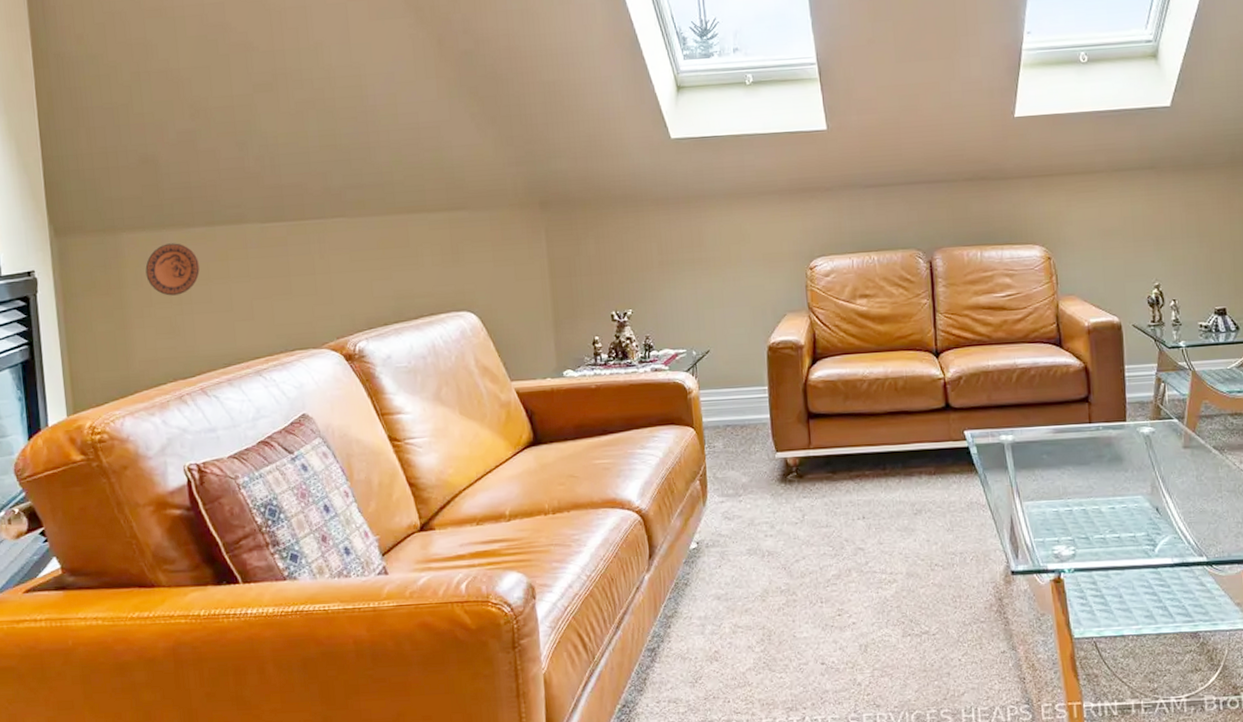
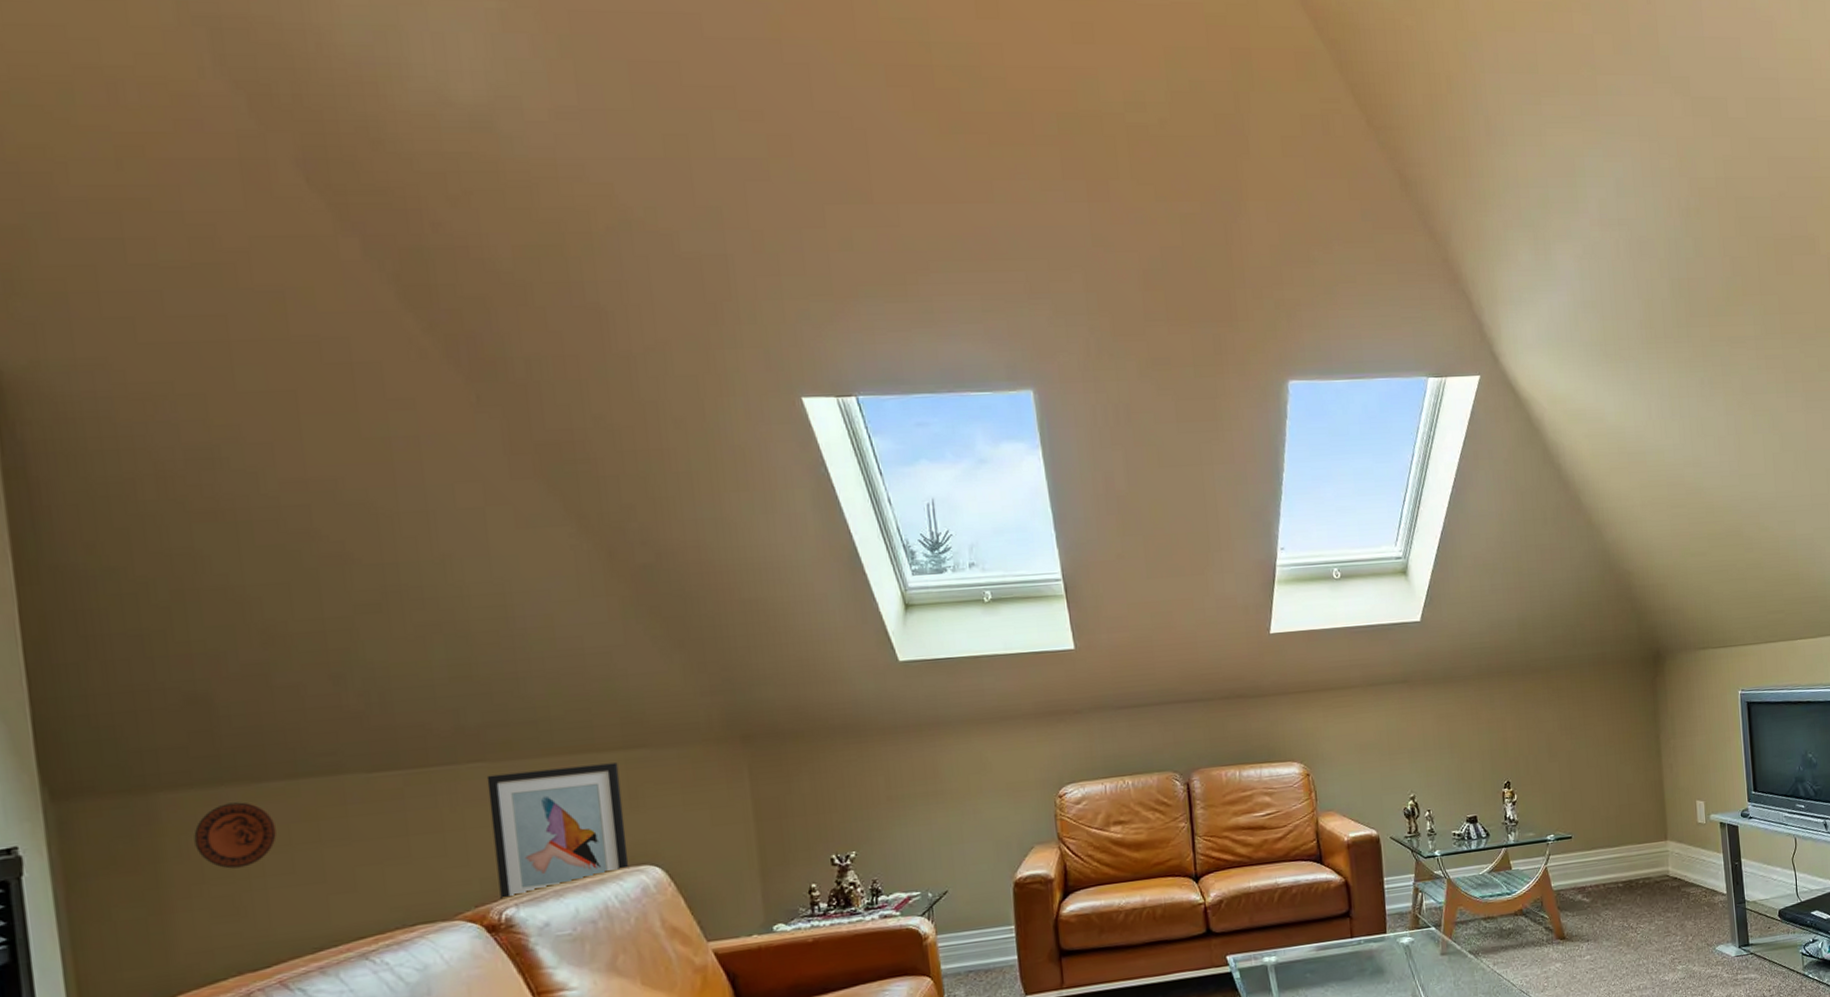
wall art: none [346,222,452,333] -> present [486,762,630,899]

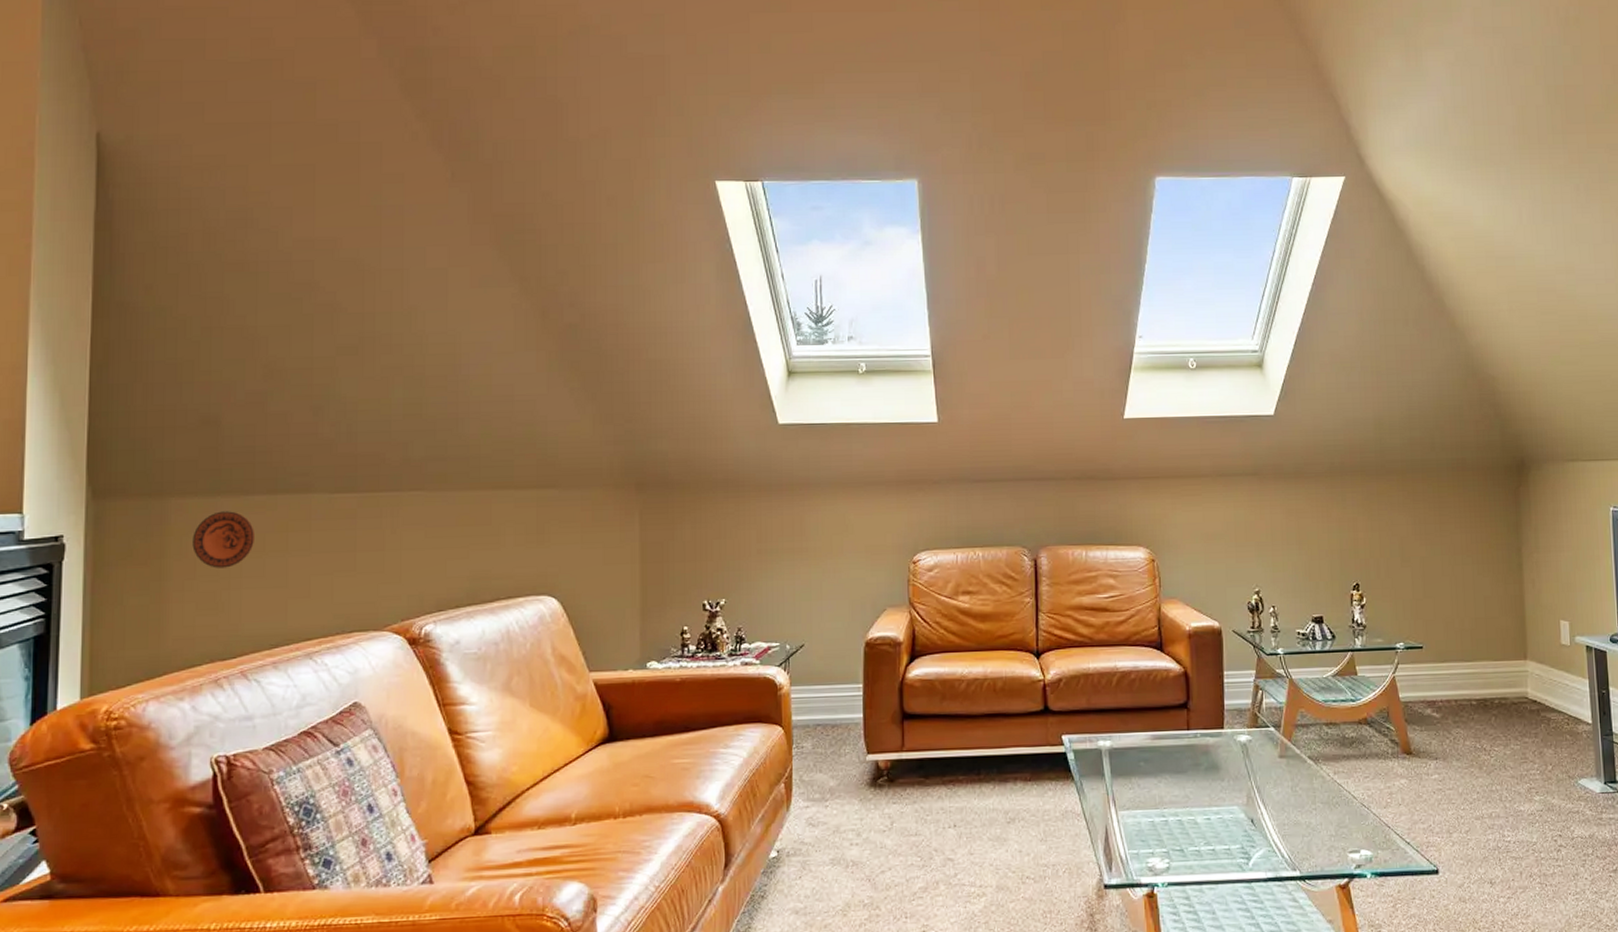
wall art: present [486,762,630,899] -> none [423,500,531,615]

